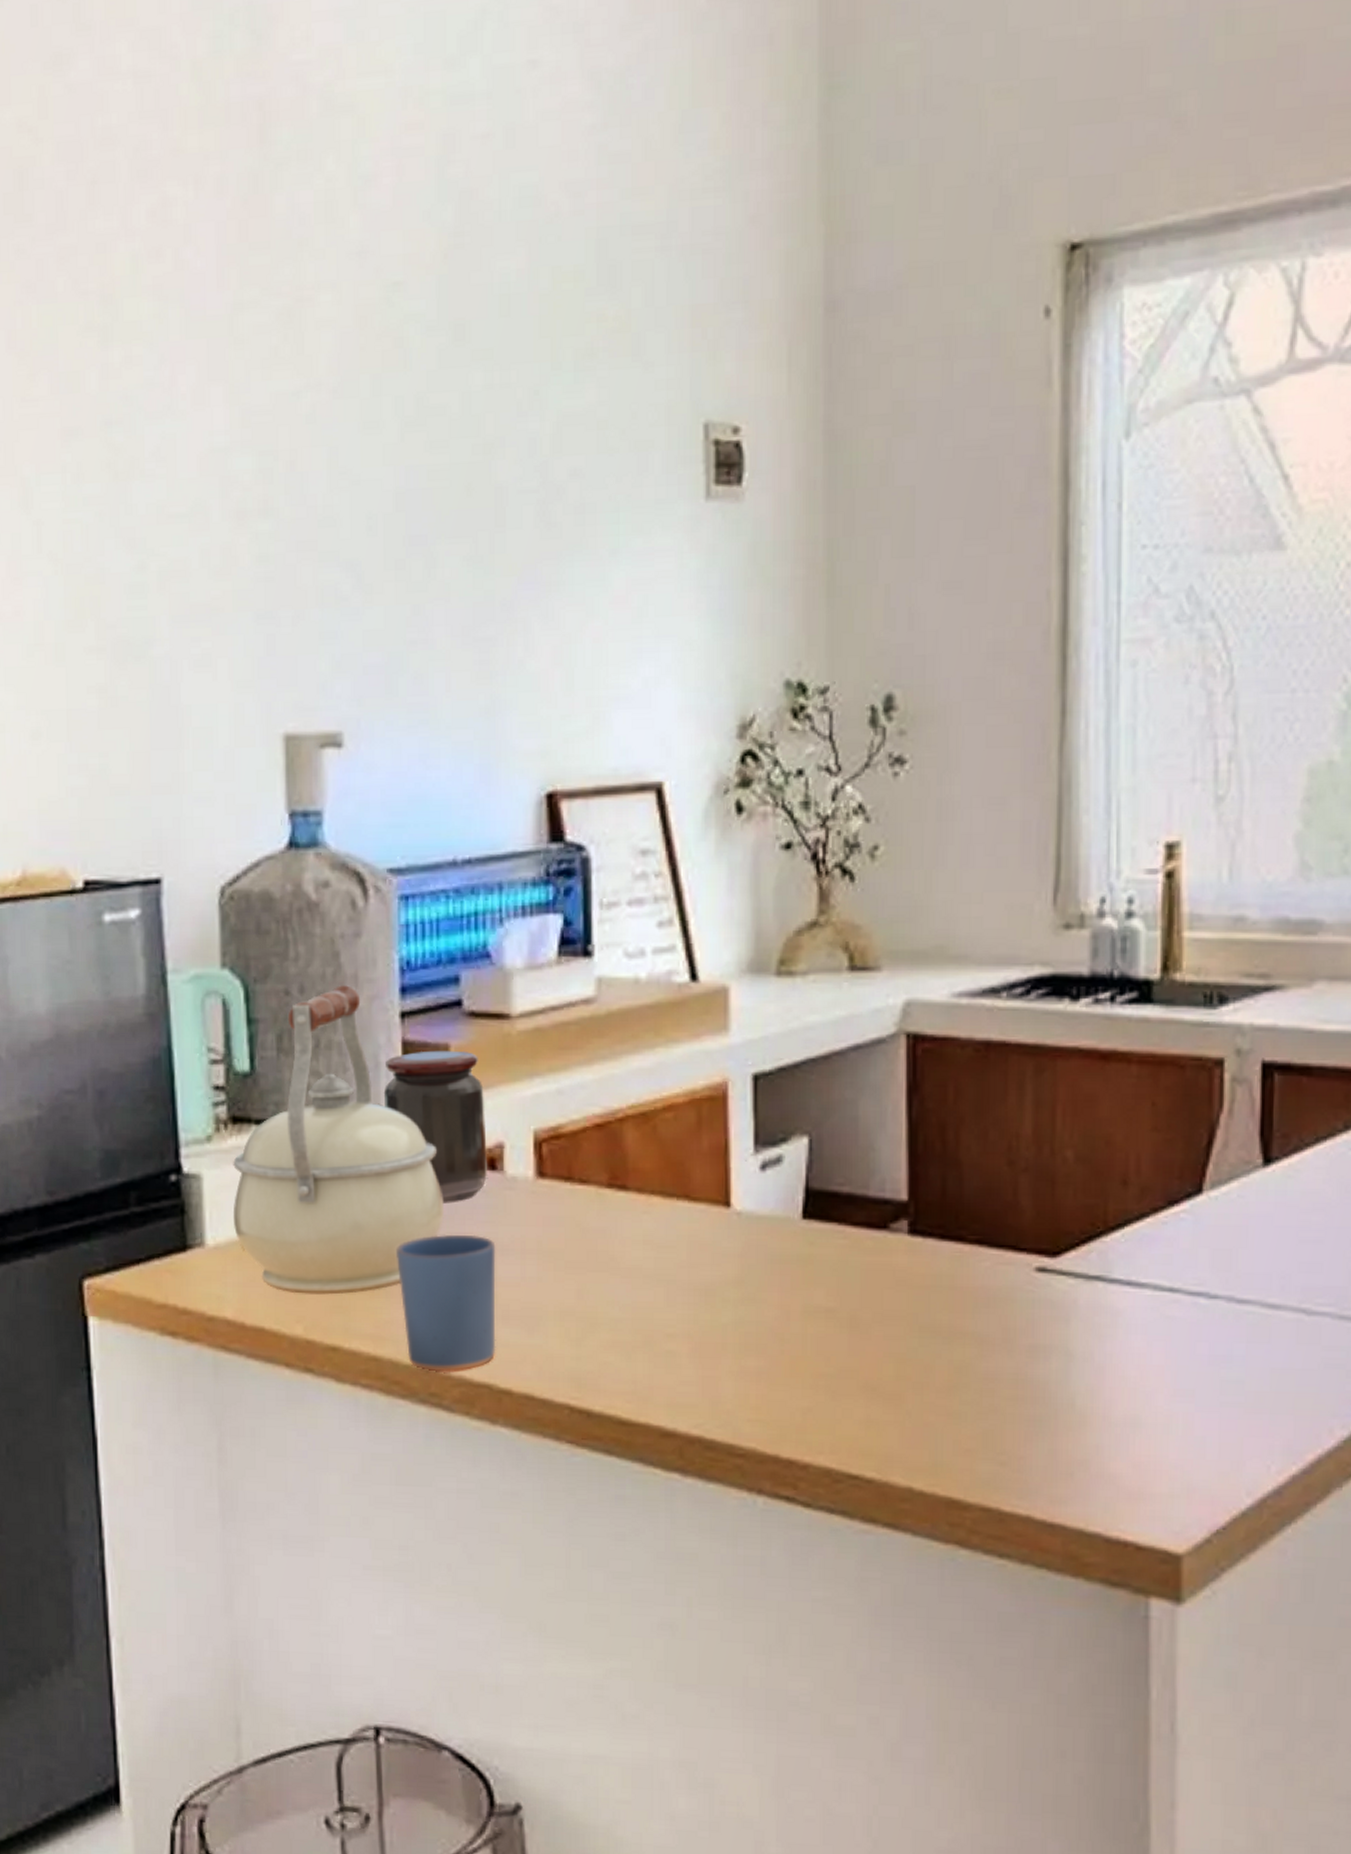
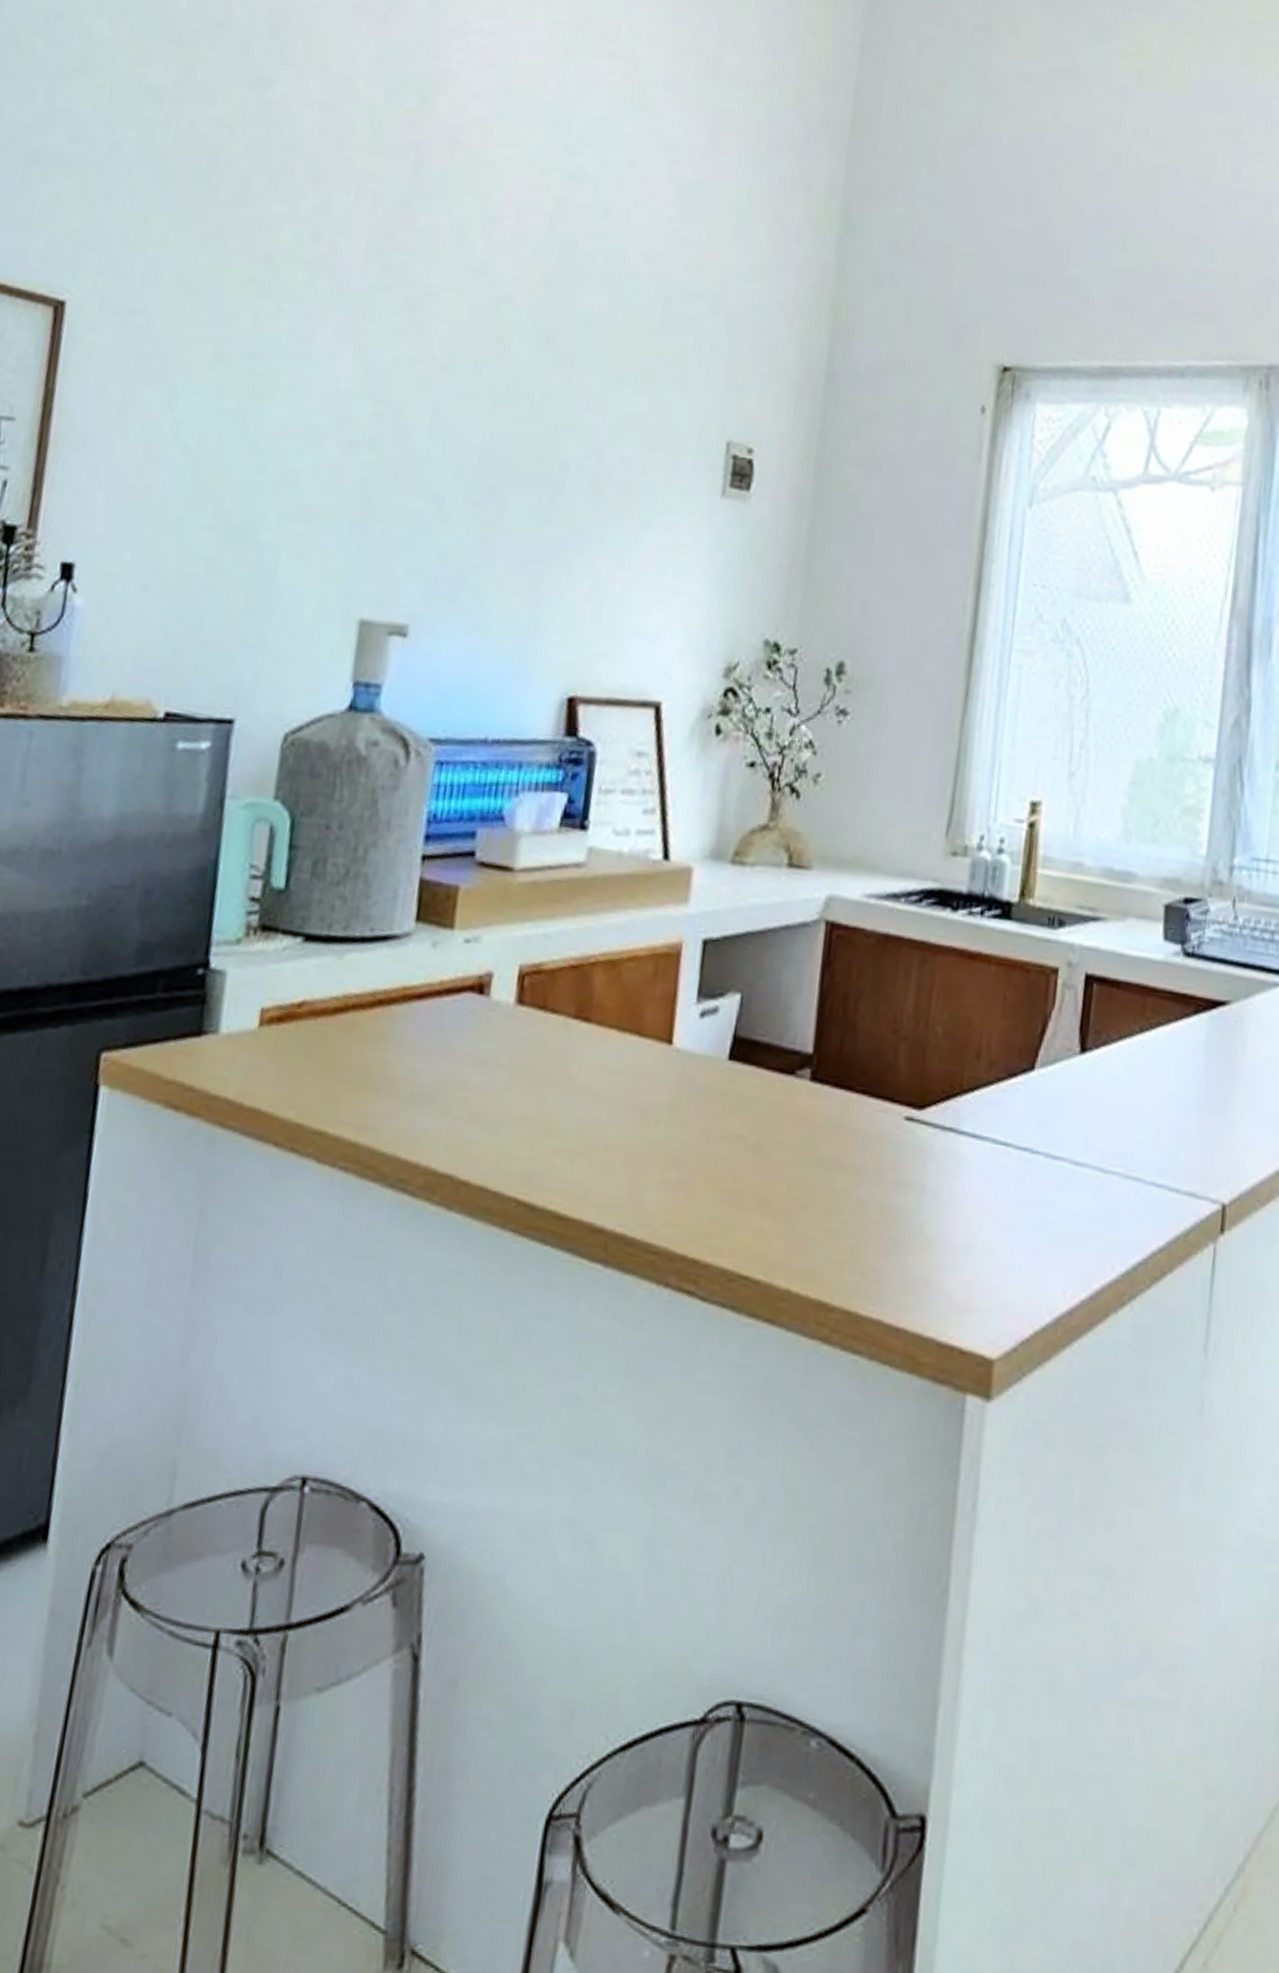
kettle: present [233,985,444,1295] -> none [247,827,436,1087]
jar: present [383,1050,487,1204] -> none [397,889,483,1018]
mug: present [397,1235,496,1371] -> none [384,1044,474,1162]

